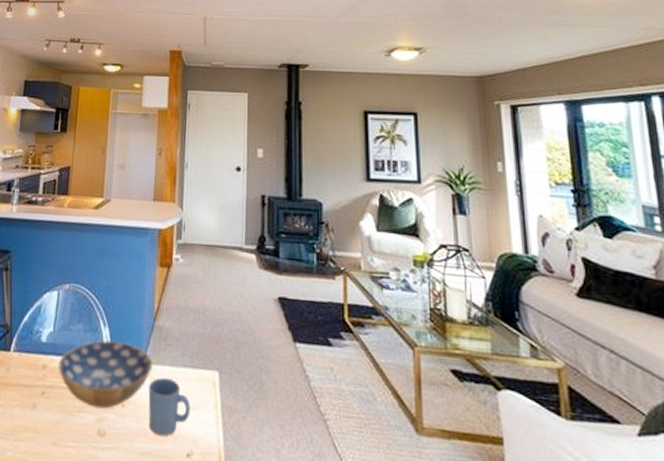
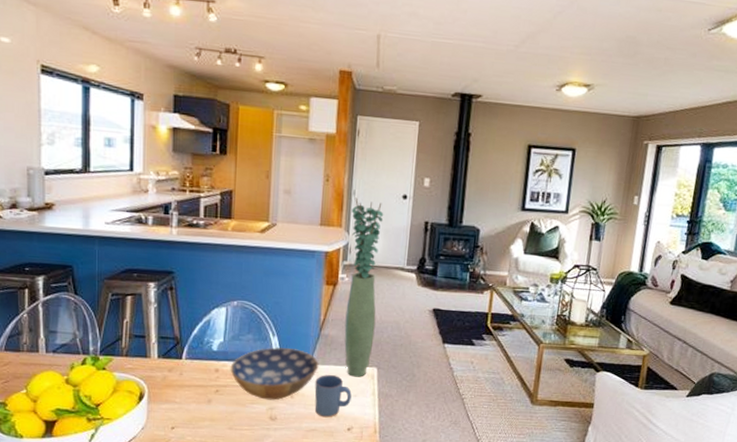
vase: none [180,171,218,383] -> present [344,197,384,377]

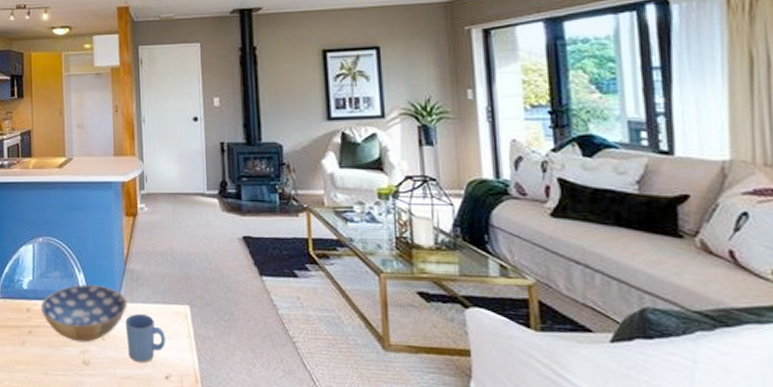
vase: present [344,197,384,377] -> none [143,125,182,317]

